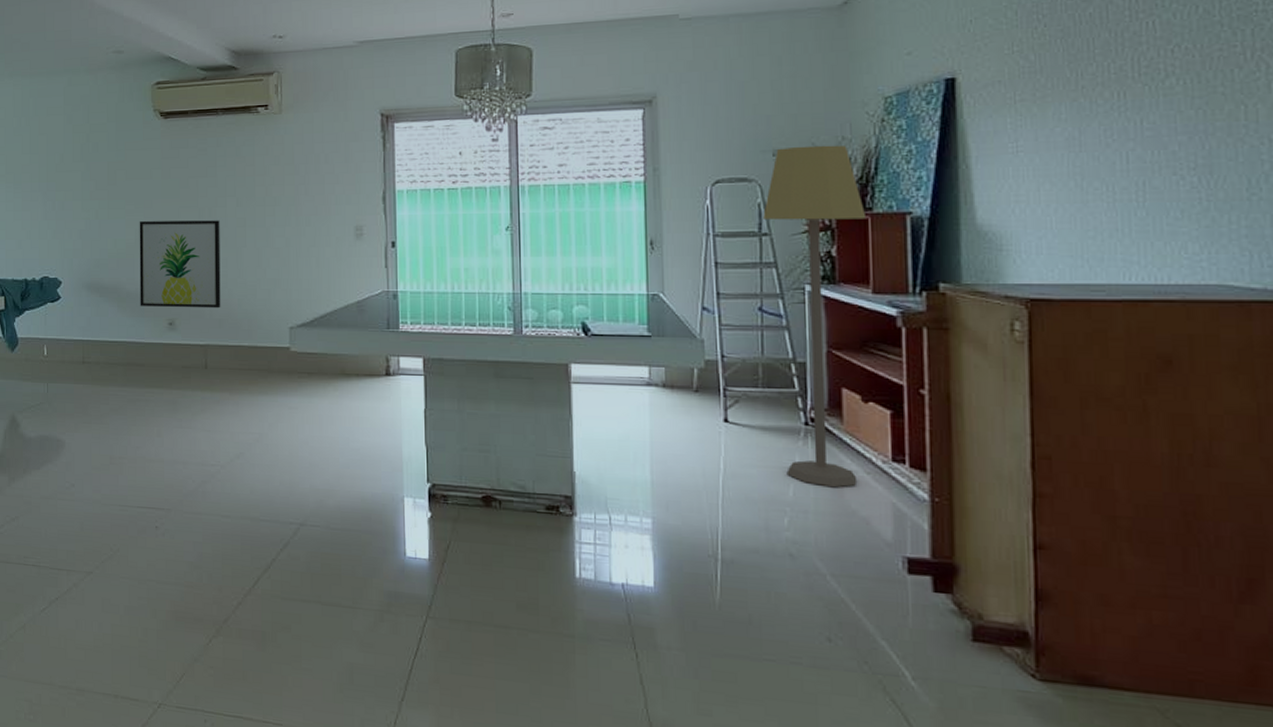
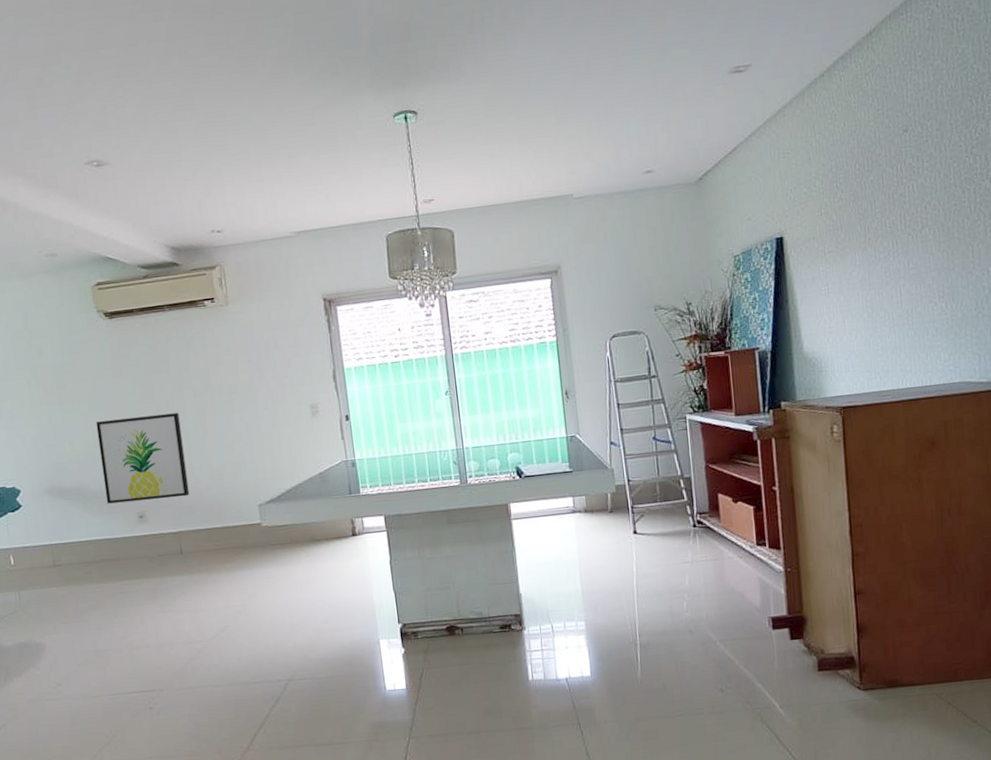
lamp: present [763,145,867,488] -> none [651,297,734,573]

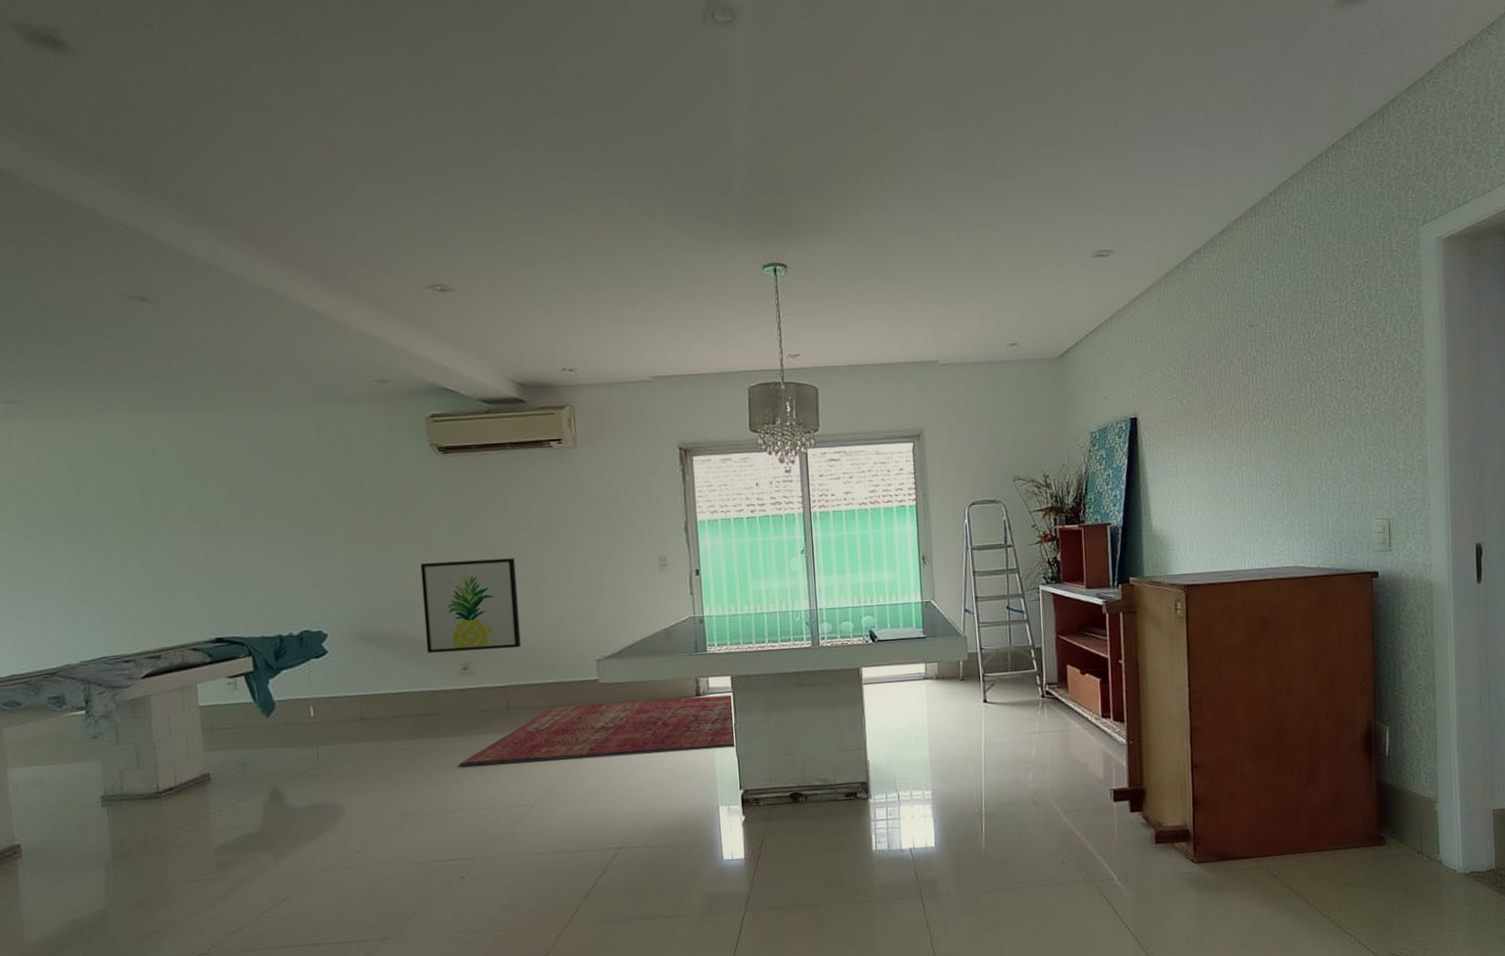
rug: none [141,534,393,607] -> present [459,695,737,767]

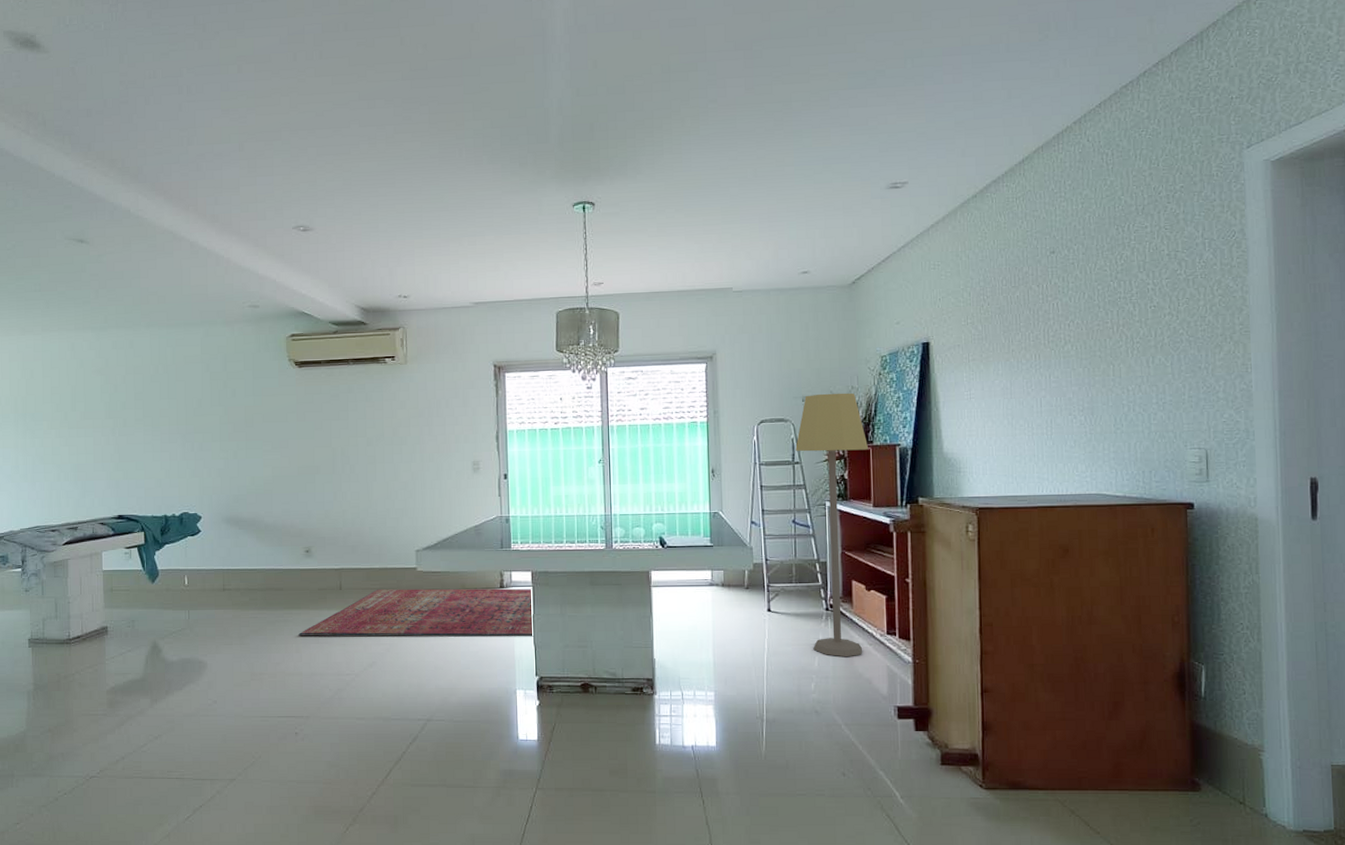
wall art: present [420,558,521,653] -> none [276,458,354,537]
lamp: none [1008,471,1081,744] -> present [795,393,869,657]

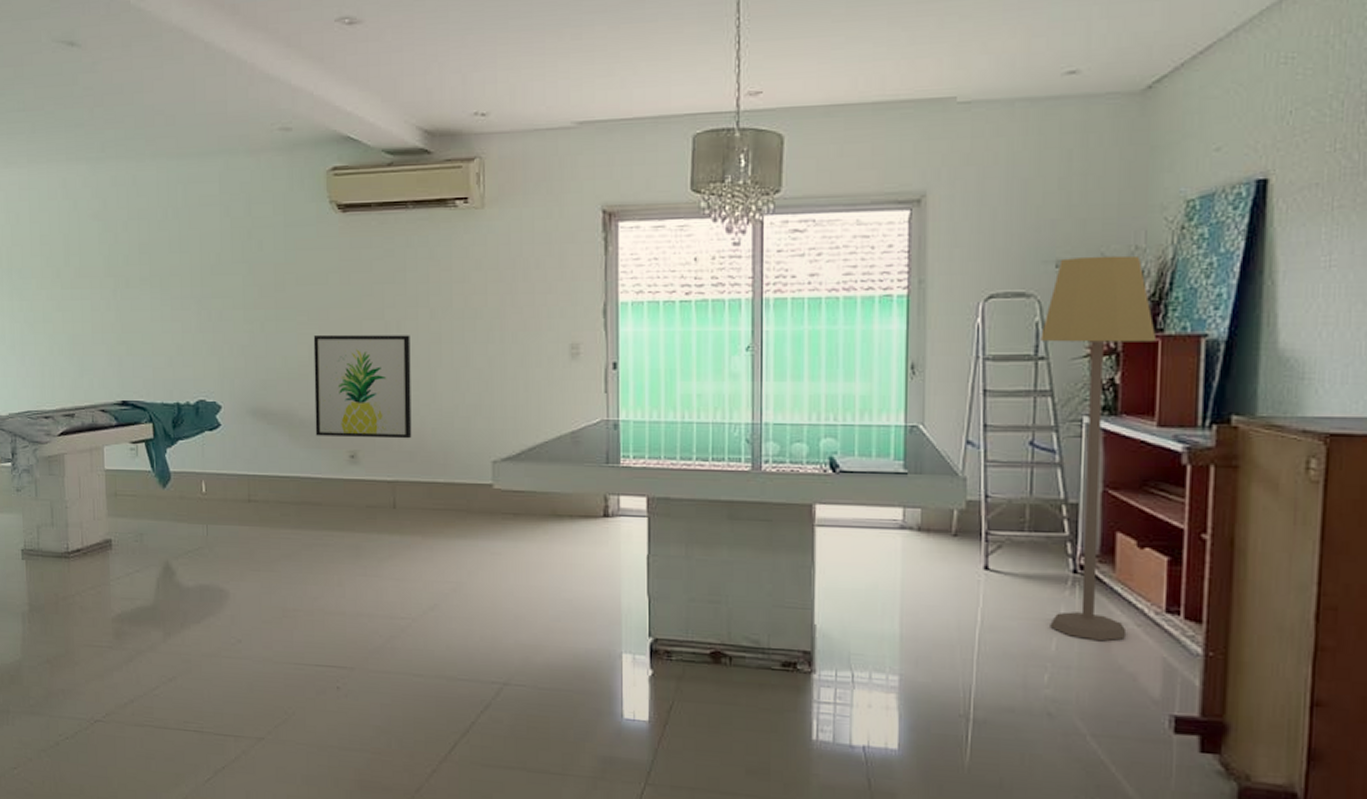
wall art: none [276,458,354,537] -> present [313,335,412,439]
rug: present [298,588,534,637] -> none [341,510,649,585]

